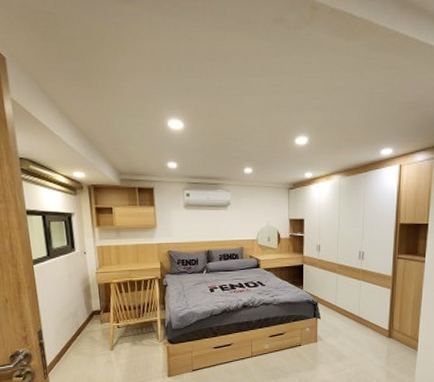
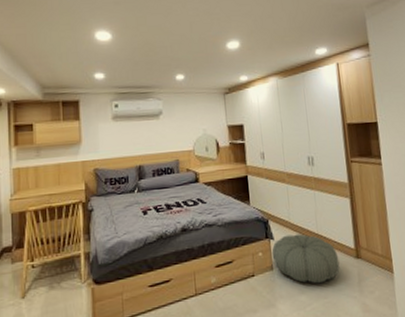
pouf: none [317,315,374,355] -> present [271,233,340,284]

